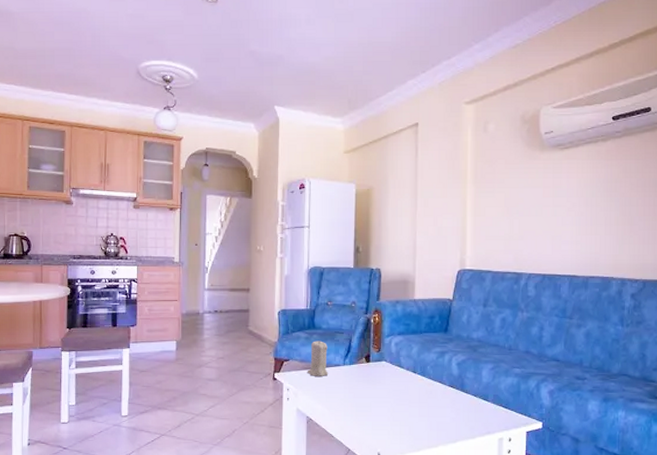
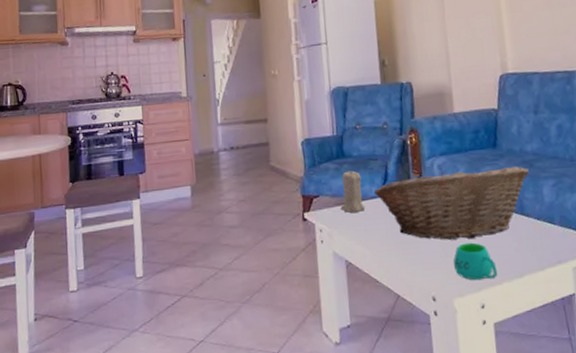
fruit basket: none [337,345,472,407] -> present [373,166,529,240]
mug: none [398,410,436,443] -> present [453,242,498,281]

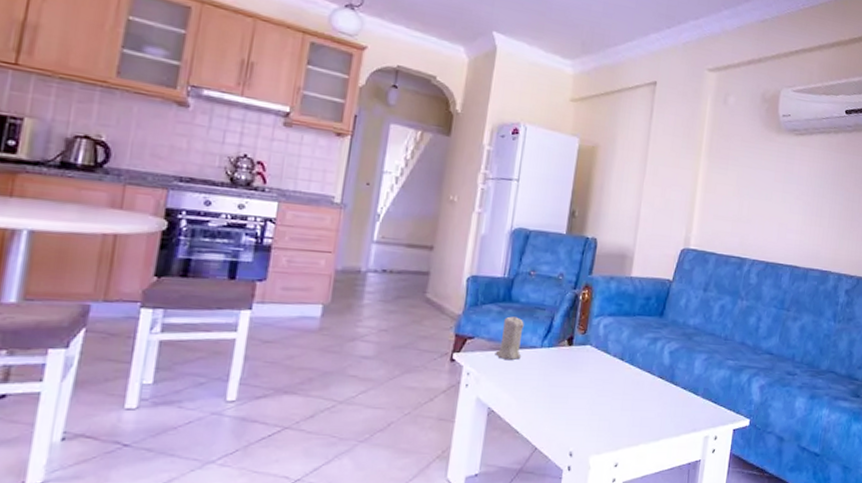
fruit basket: present [373,166,529,240] -> none [533,328,687,399]
mug: present [453,242,498,281] -> none [596,403,638,440]

